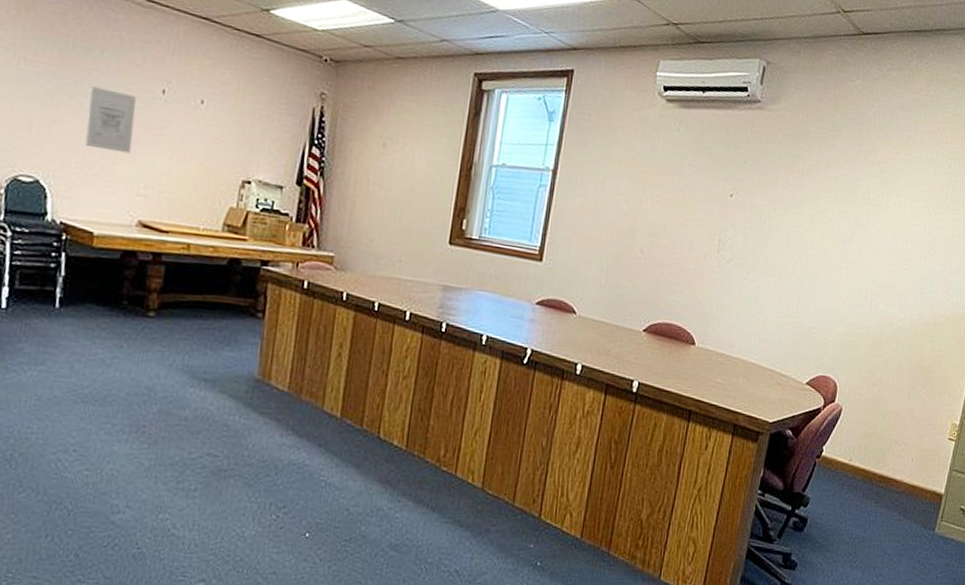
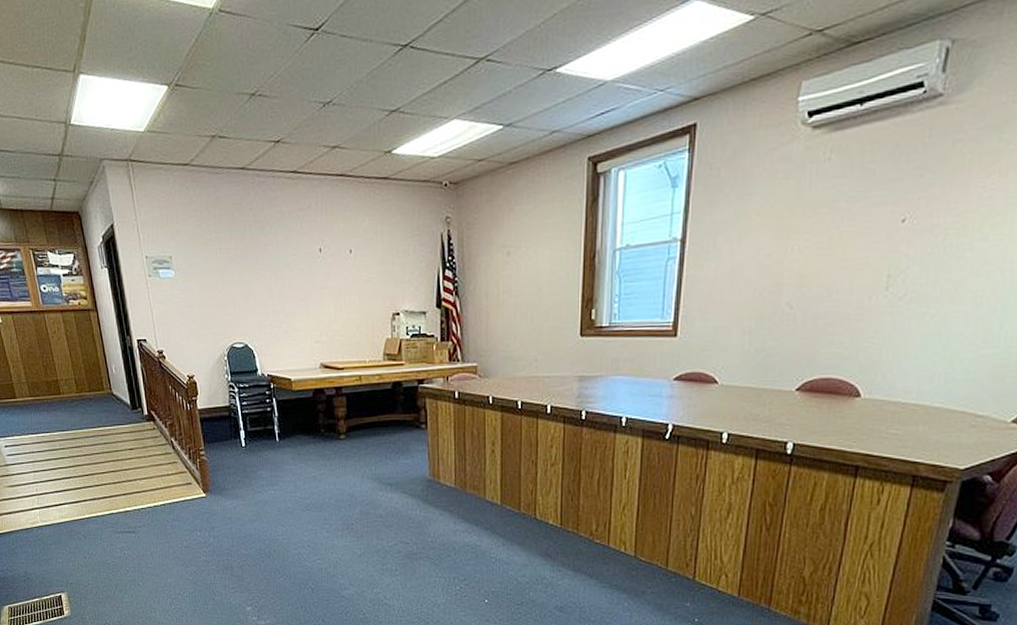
wall art: present [85,86,137,154] -> none [268,258,306,311]

